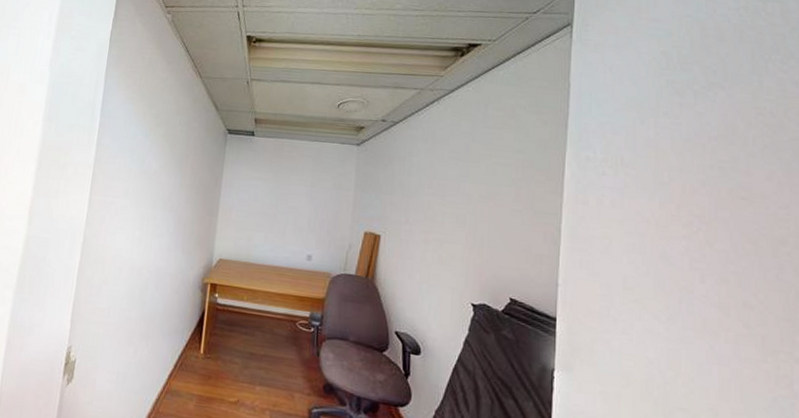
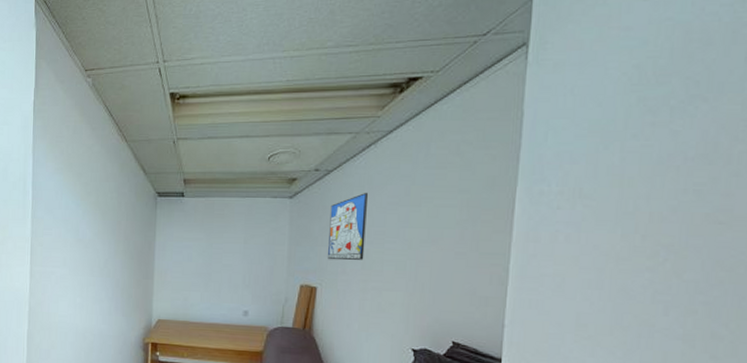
wall art: none [392,145,432,211] -> present [328,192,369,261]

